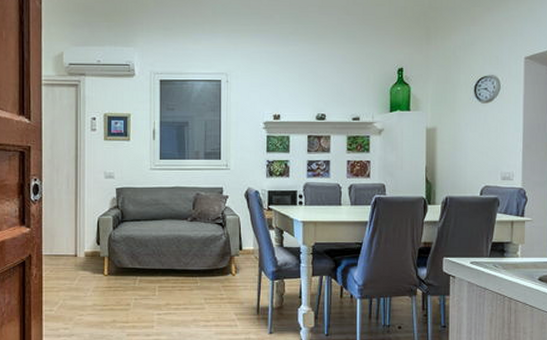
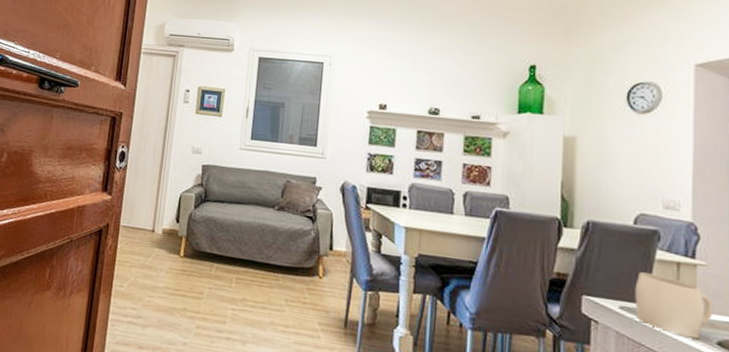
mug: none [481,233,536,278] -> present [635,272,714,339]

